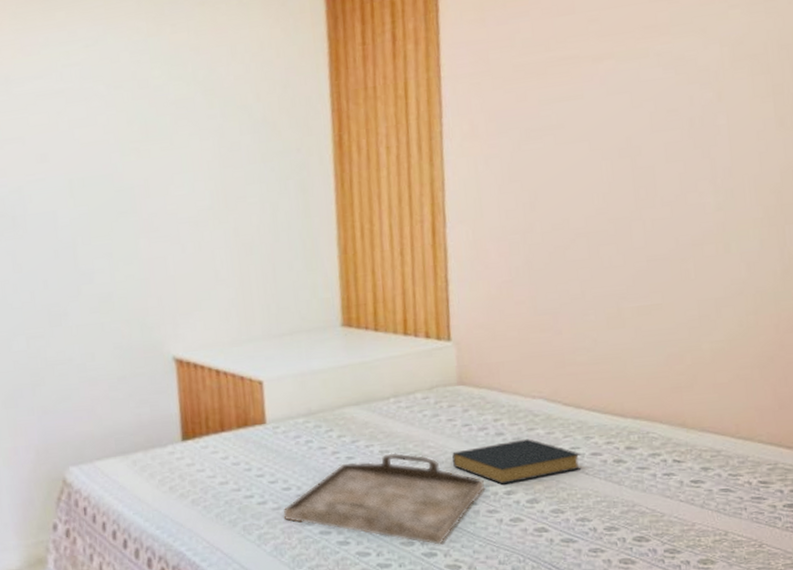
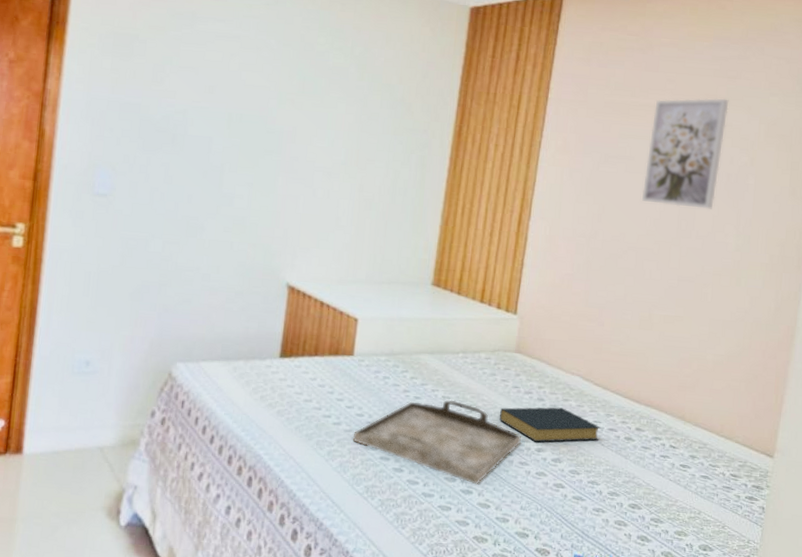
wall art: none [578,26,678,175] -> present [642,98,729,209]

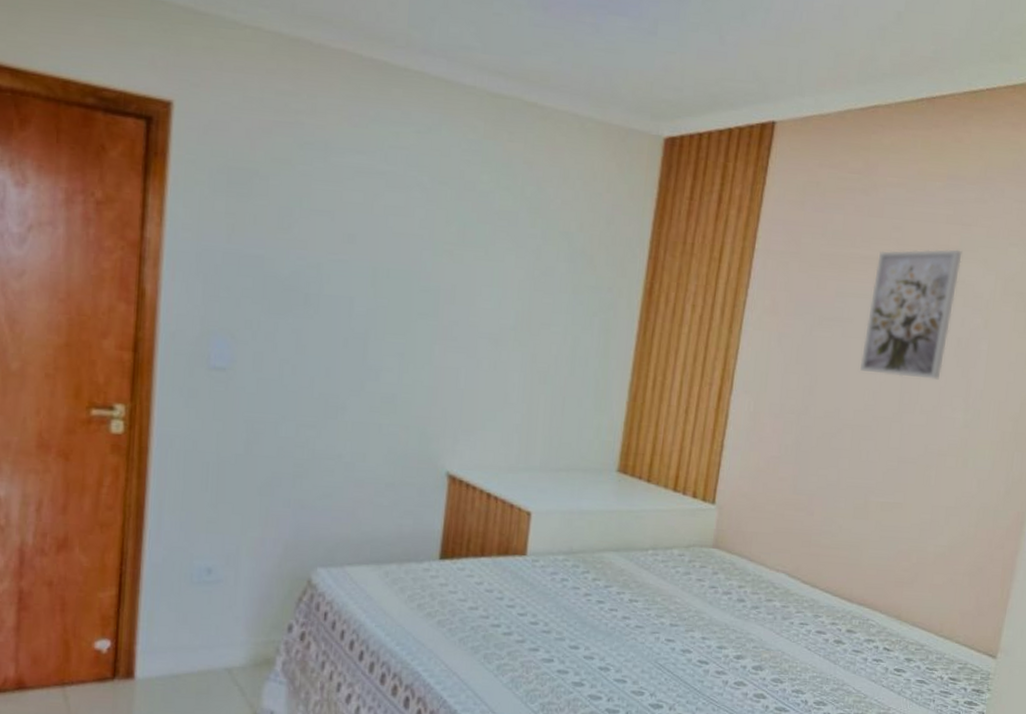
serving tray: present [352,399,521,485] -> none [525,603,718,698]
hardback book: present [499,407,601,443] -> none [693,608,808,649]

